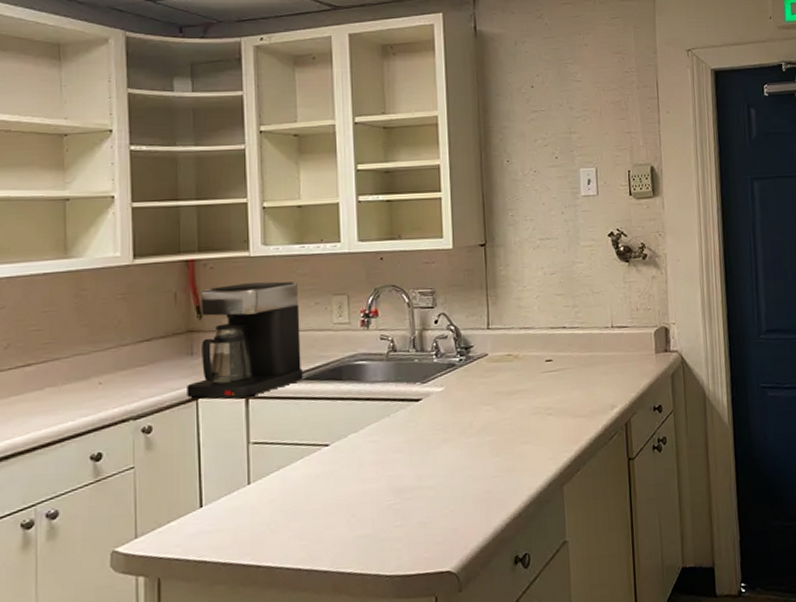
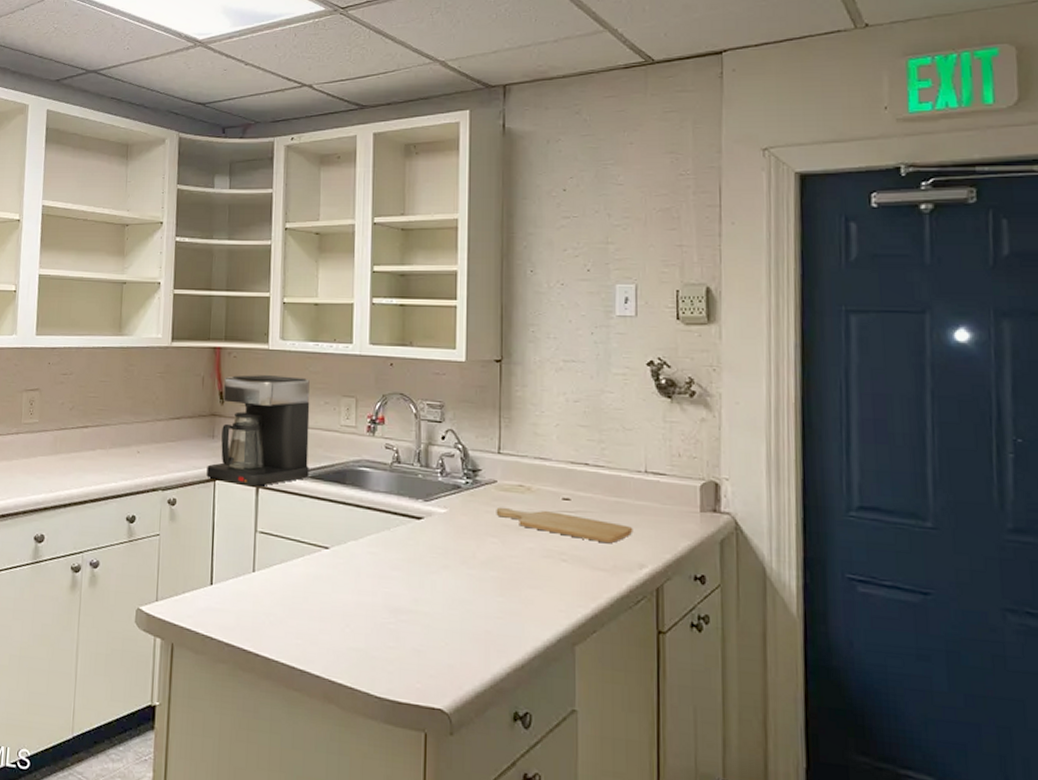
chopping board: none [488,373,605,393] -> present [496,507,633,544]

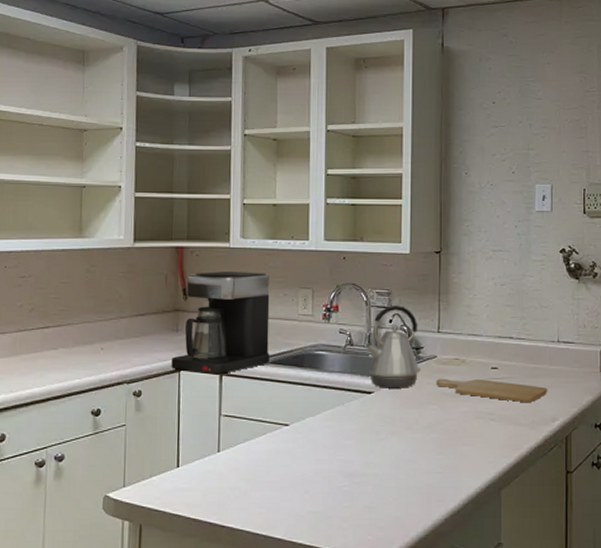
kettle: none [414,419,478,516] -> present [365,304,421,388]

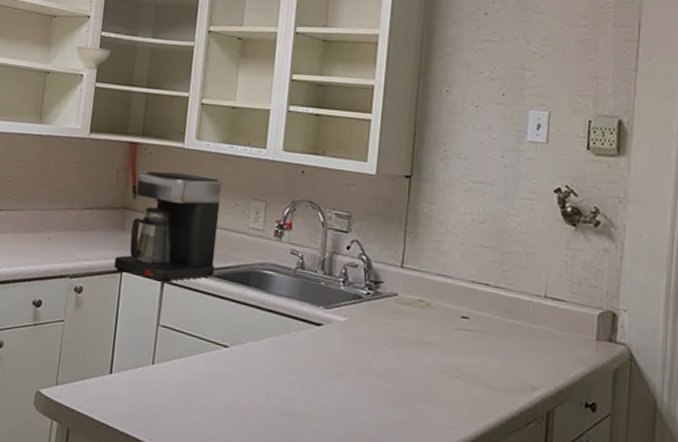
bowl: none [111,158,148,180] -> present [76,45,111,70]
kettle: present [365,304,421,388] -> none [317,229,380,326]
chopping board: present [436,378,548,403] -> none [394,319,529,365]

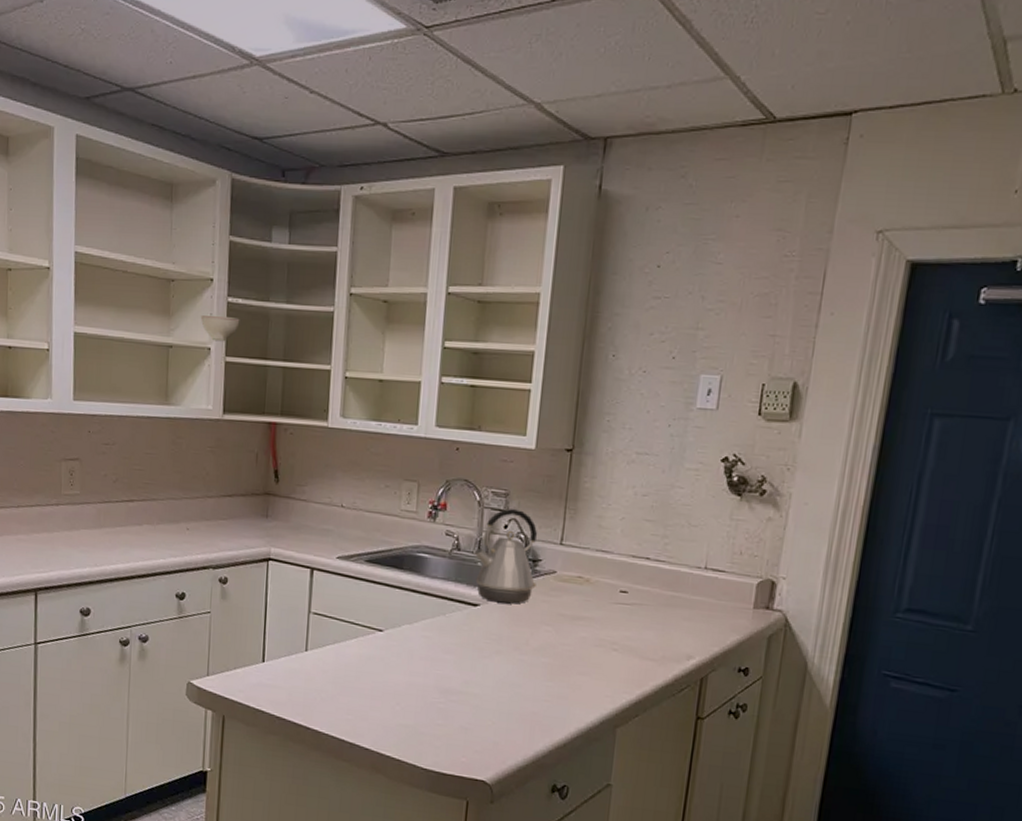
coffee maker: present [114,171,222,282] -> none [259,453,370,569]
kettle: none [317,229,380,326] -> present [473,508,538,604]

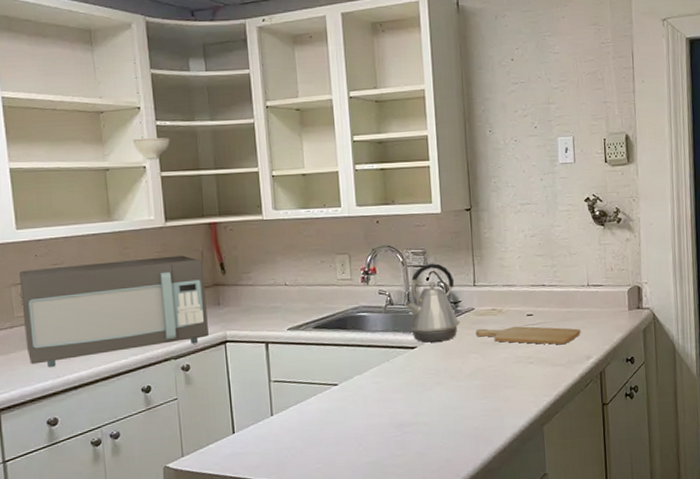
microwave: none [69,445,257,556] -> present [19,255,209,367]
chopping board: none [552,597,686,636] -> present [475,326,581,345]

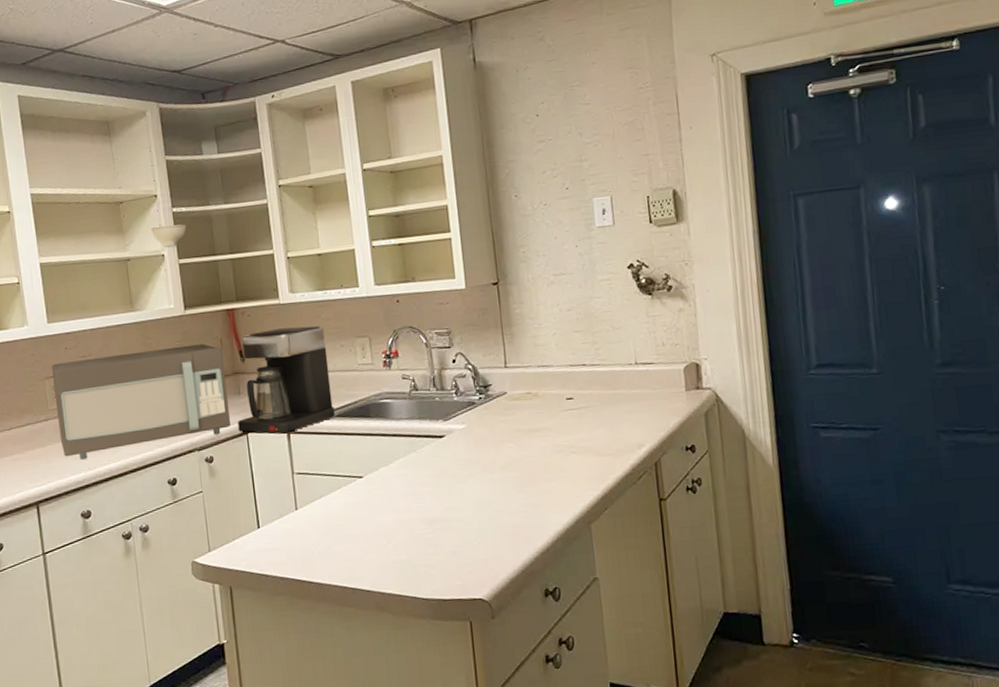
coffee maker: none [216,242,313,344] -> present [238,326,335,434]
kettle: present [404,263,460,343] -> none [430,343,492,431]
chopping board: present [475,326,581,345] -> none [509,411,631,432]

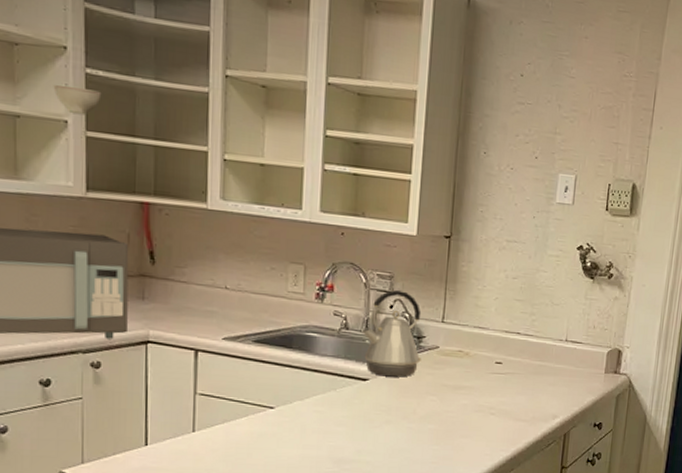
coffee maker: present [238,326,335,434] -> none [136,234,255,351]
kettle: none [430,343,492,431] -> present [361,289,422,378]

